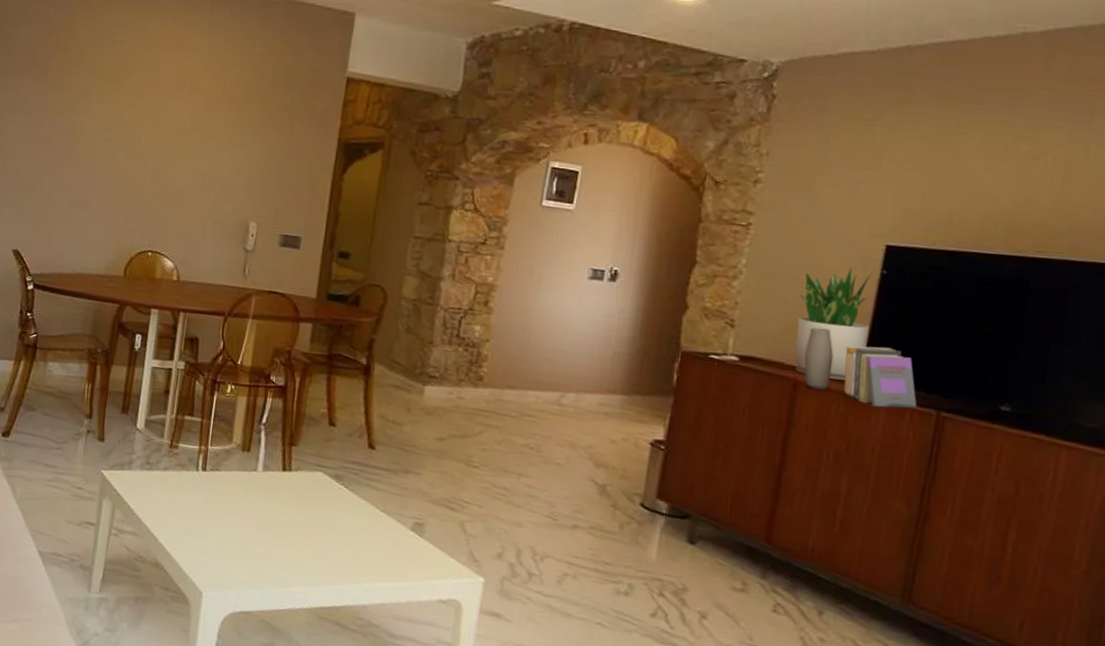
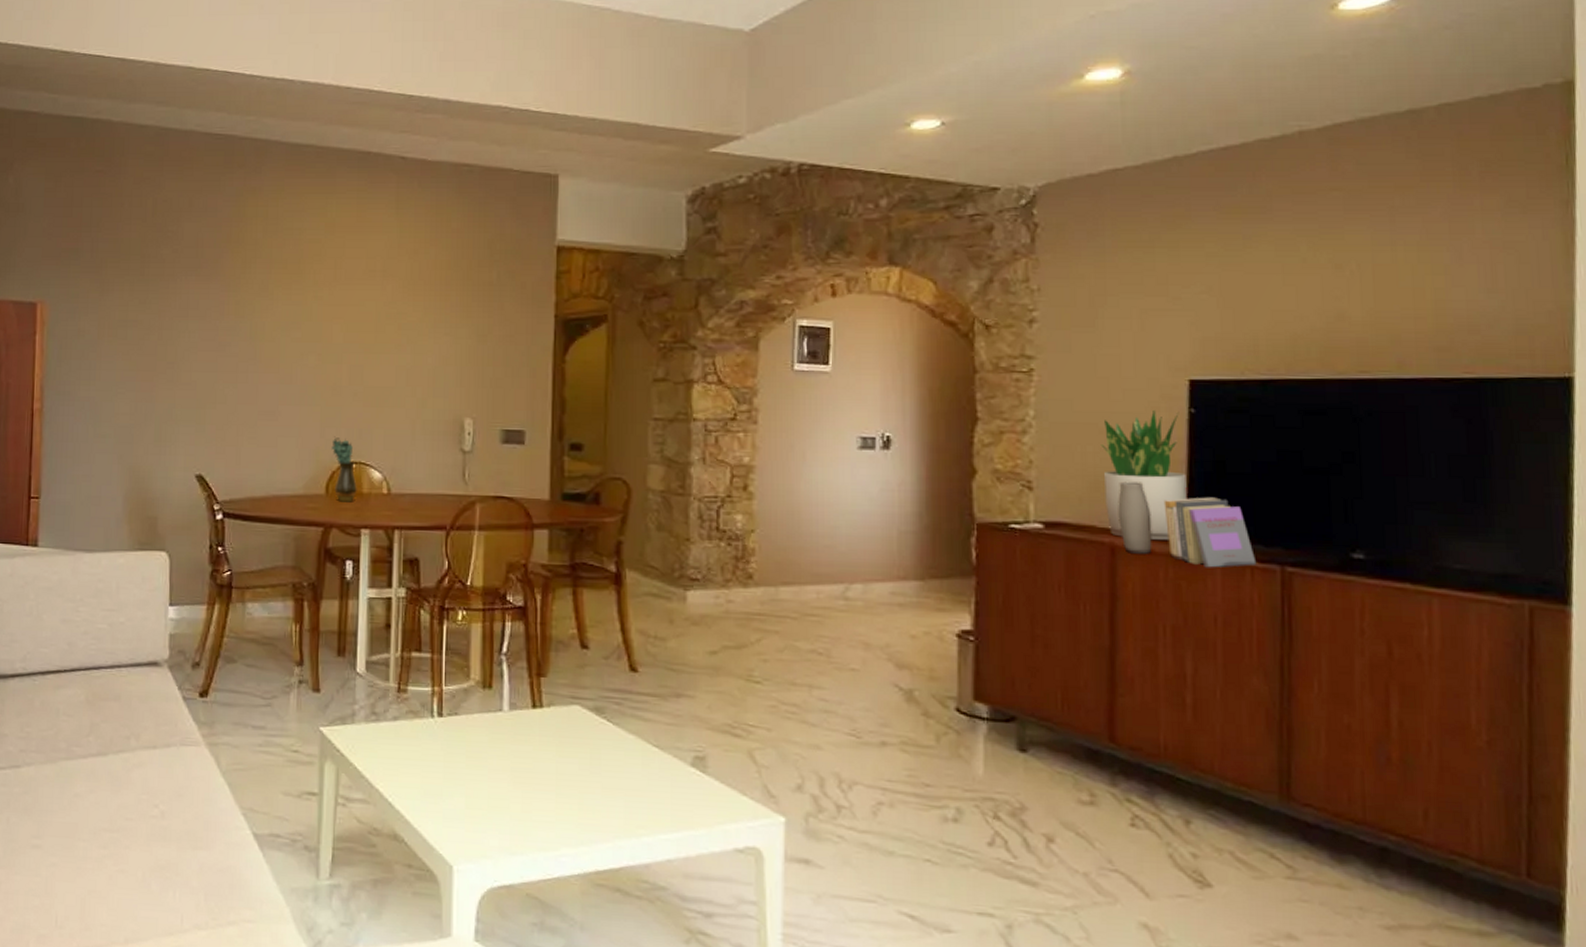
vase: none [131,227,151,285] -> present [331,436,357,502]

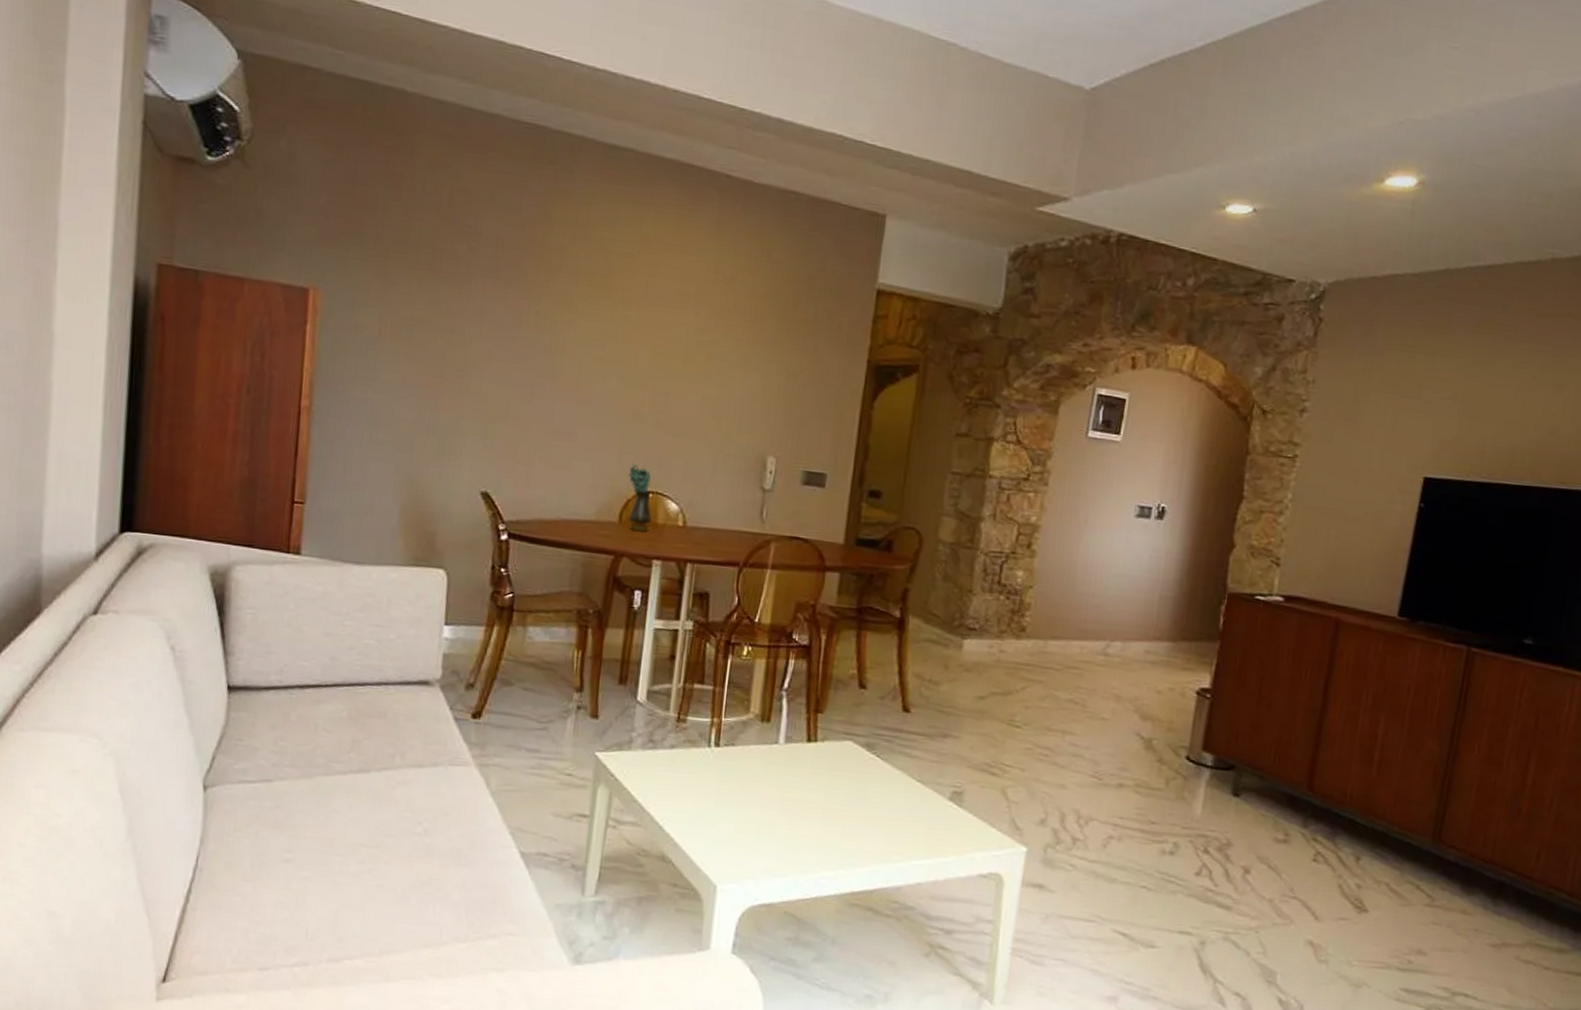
planter: present [1100,411,1187,541] -> none [1337,502,1411,619]
vase: present [1118,481,1152,555] -> none [1346,564,1374,631]
books: present [1163,497,1257,568] -> none [1382,582,1450,645]

